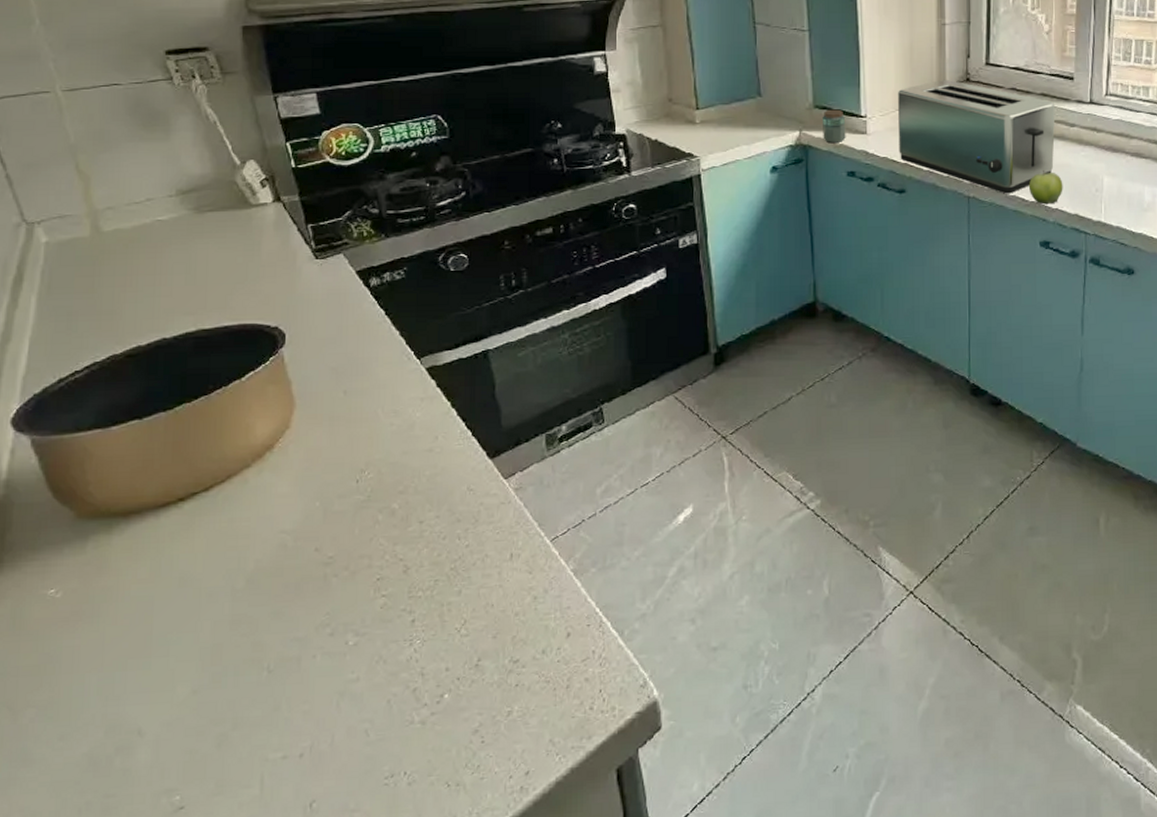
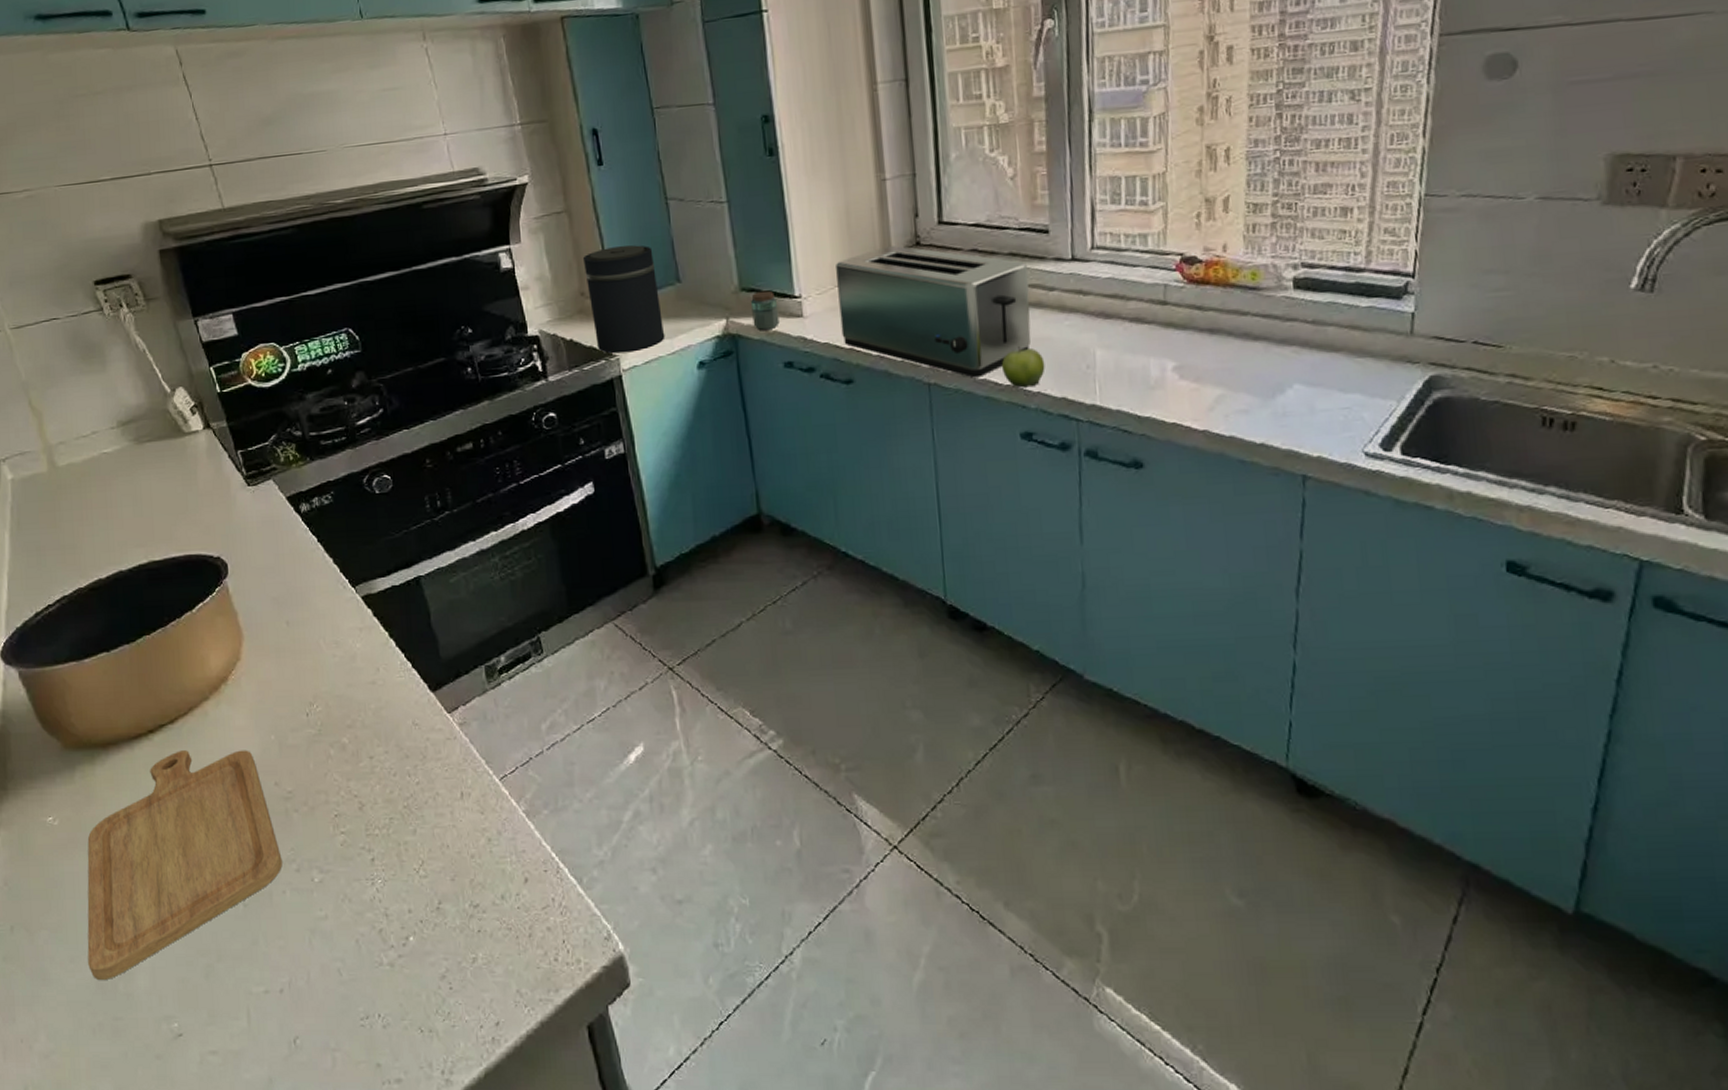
chopping board: none [80,516,315,757] -> present [87,750,282,980]
cylinder: none [673,61,744,155] -> present [582,245,665,354]

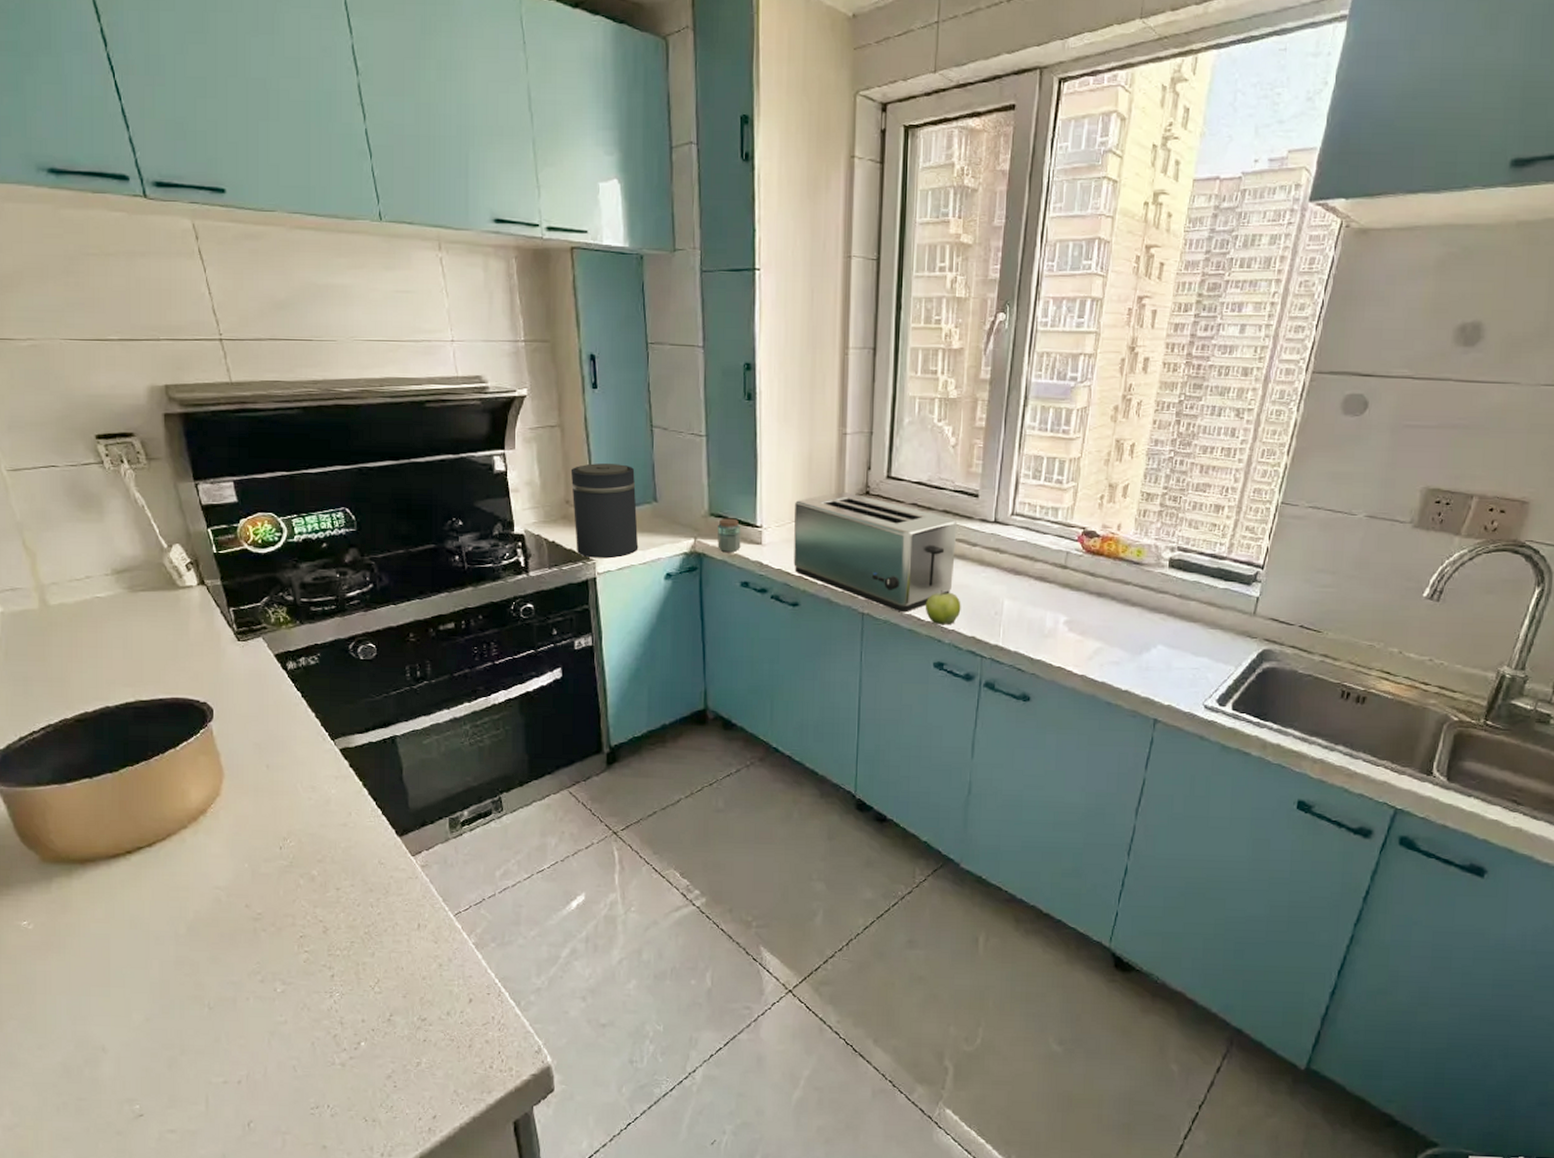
chopping board: present [87,750,282,980] -> none [55,871,248,1066]

